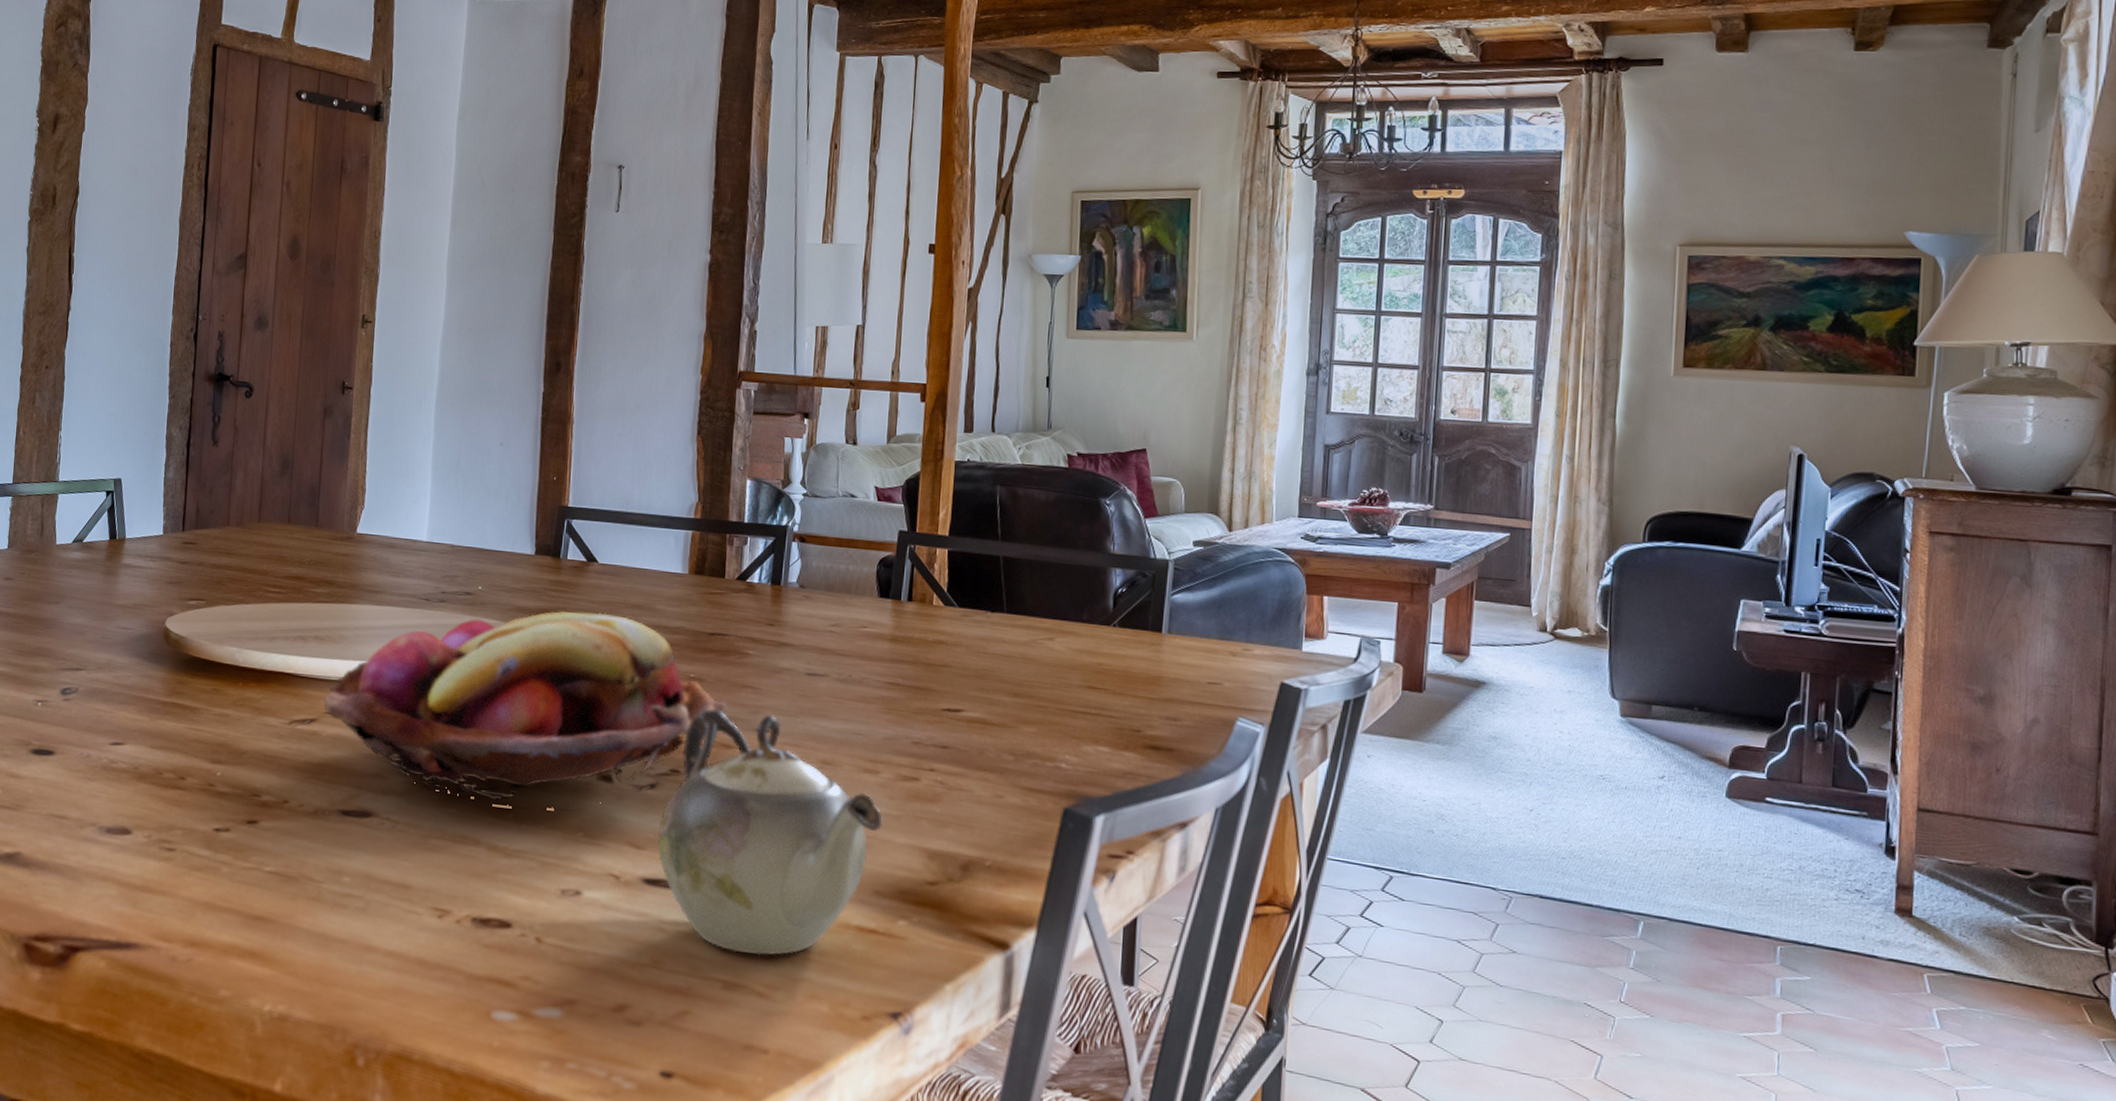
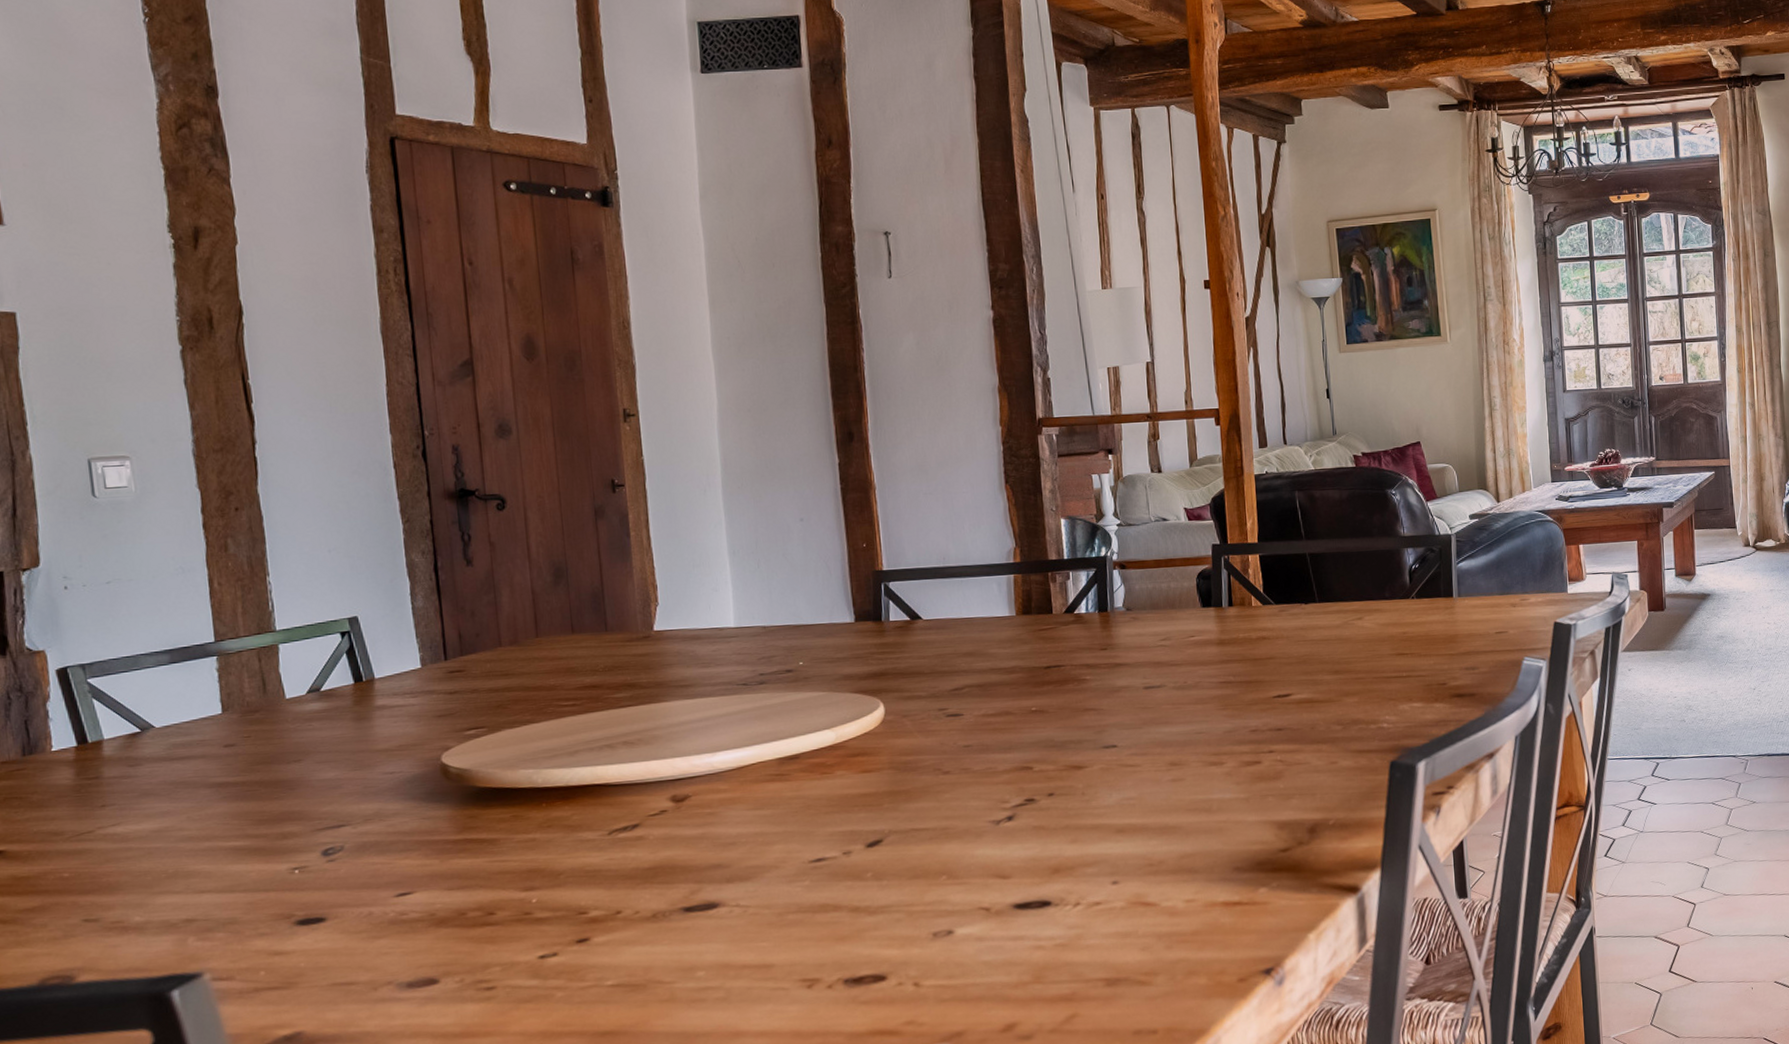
fruit basket: present [323,610,729,811] -> none [645,665,1074,868]
teapot: present [657,709,884,956] -> none [1021,732,1234,951]

